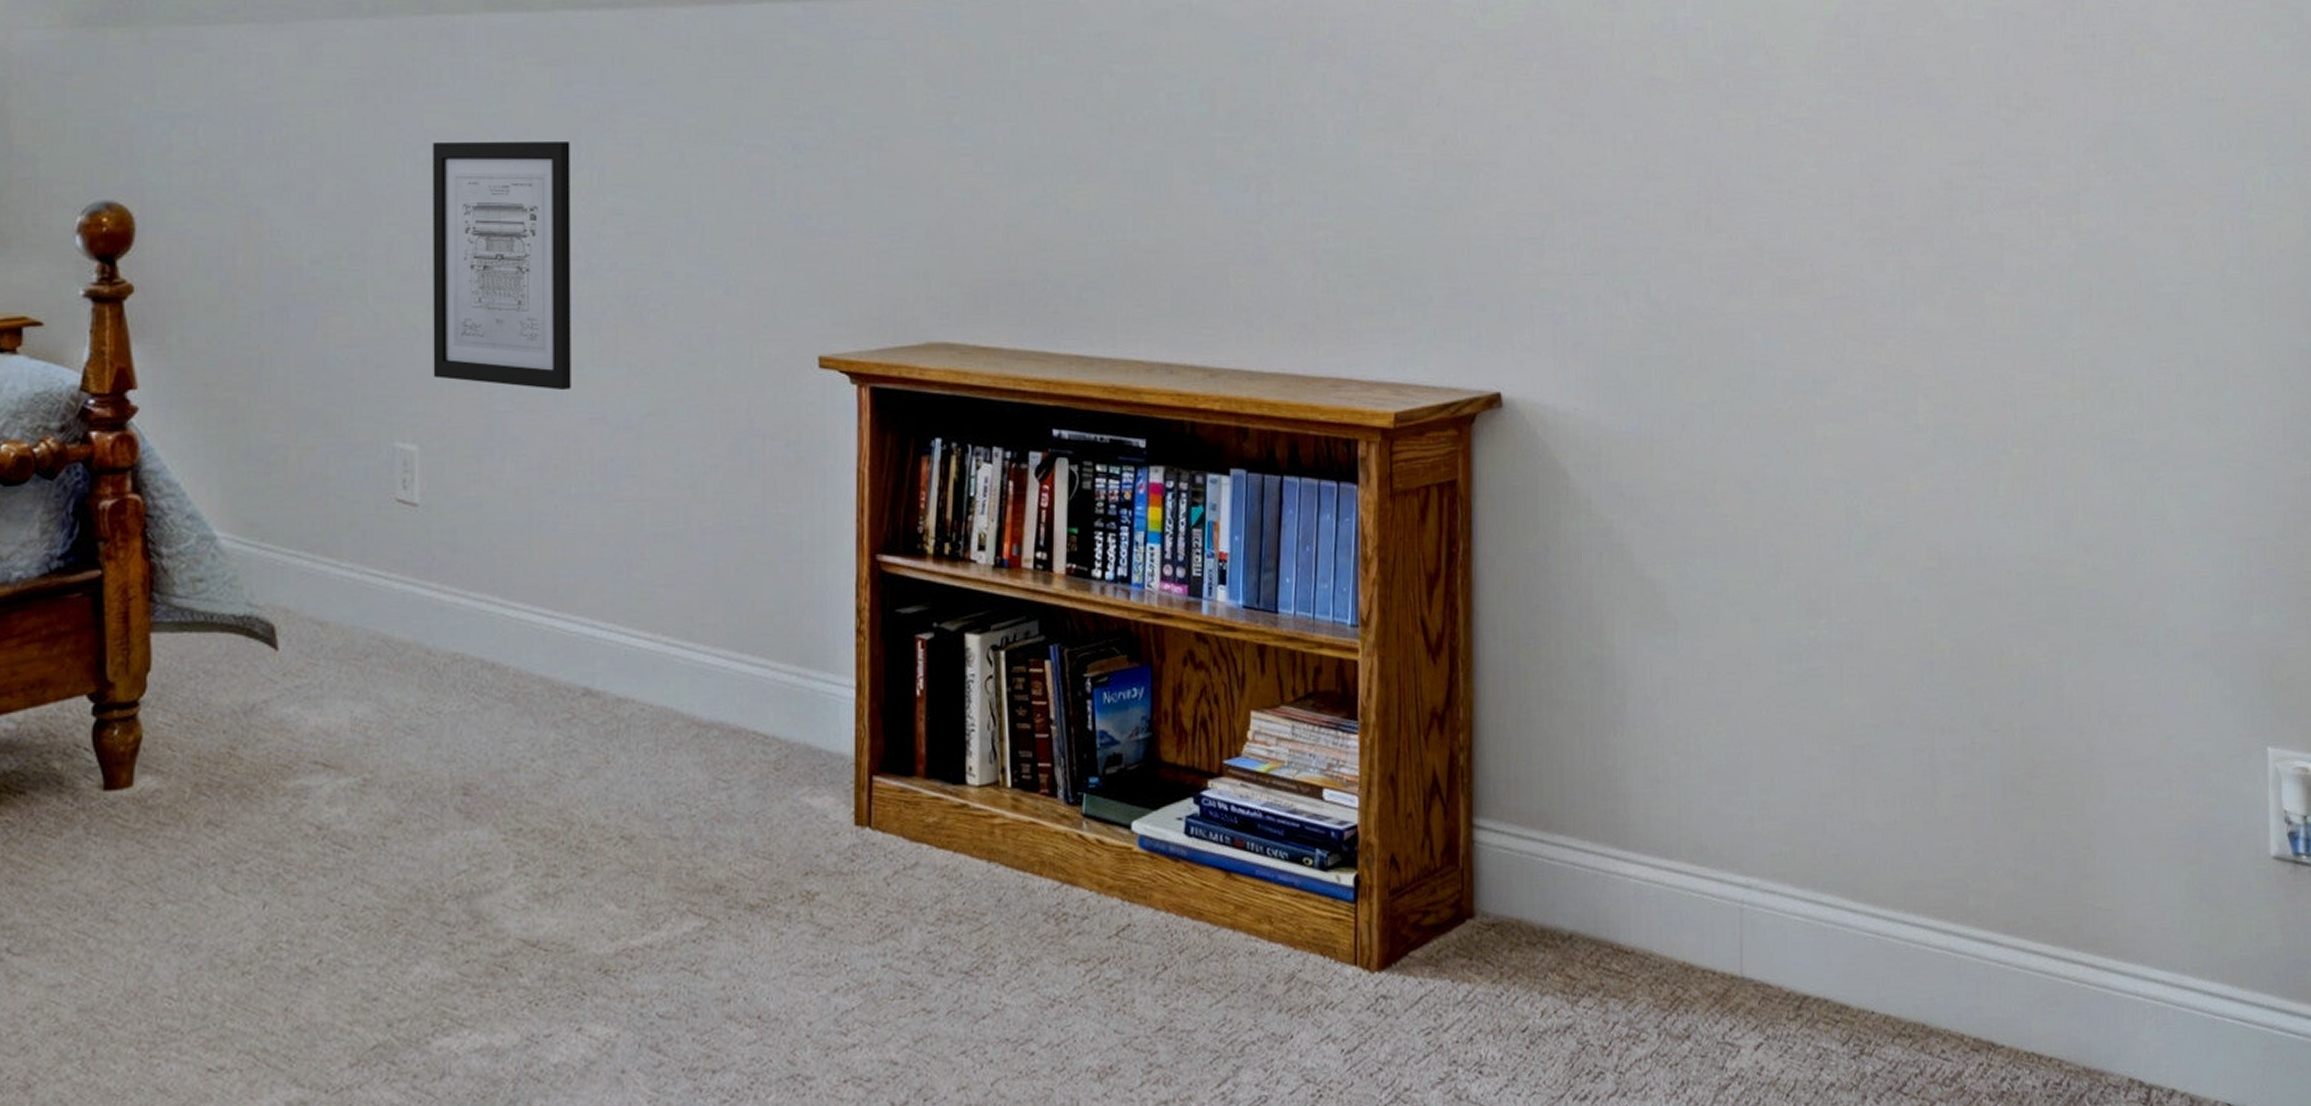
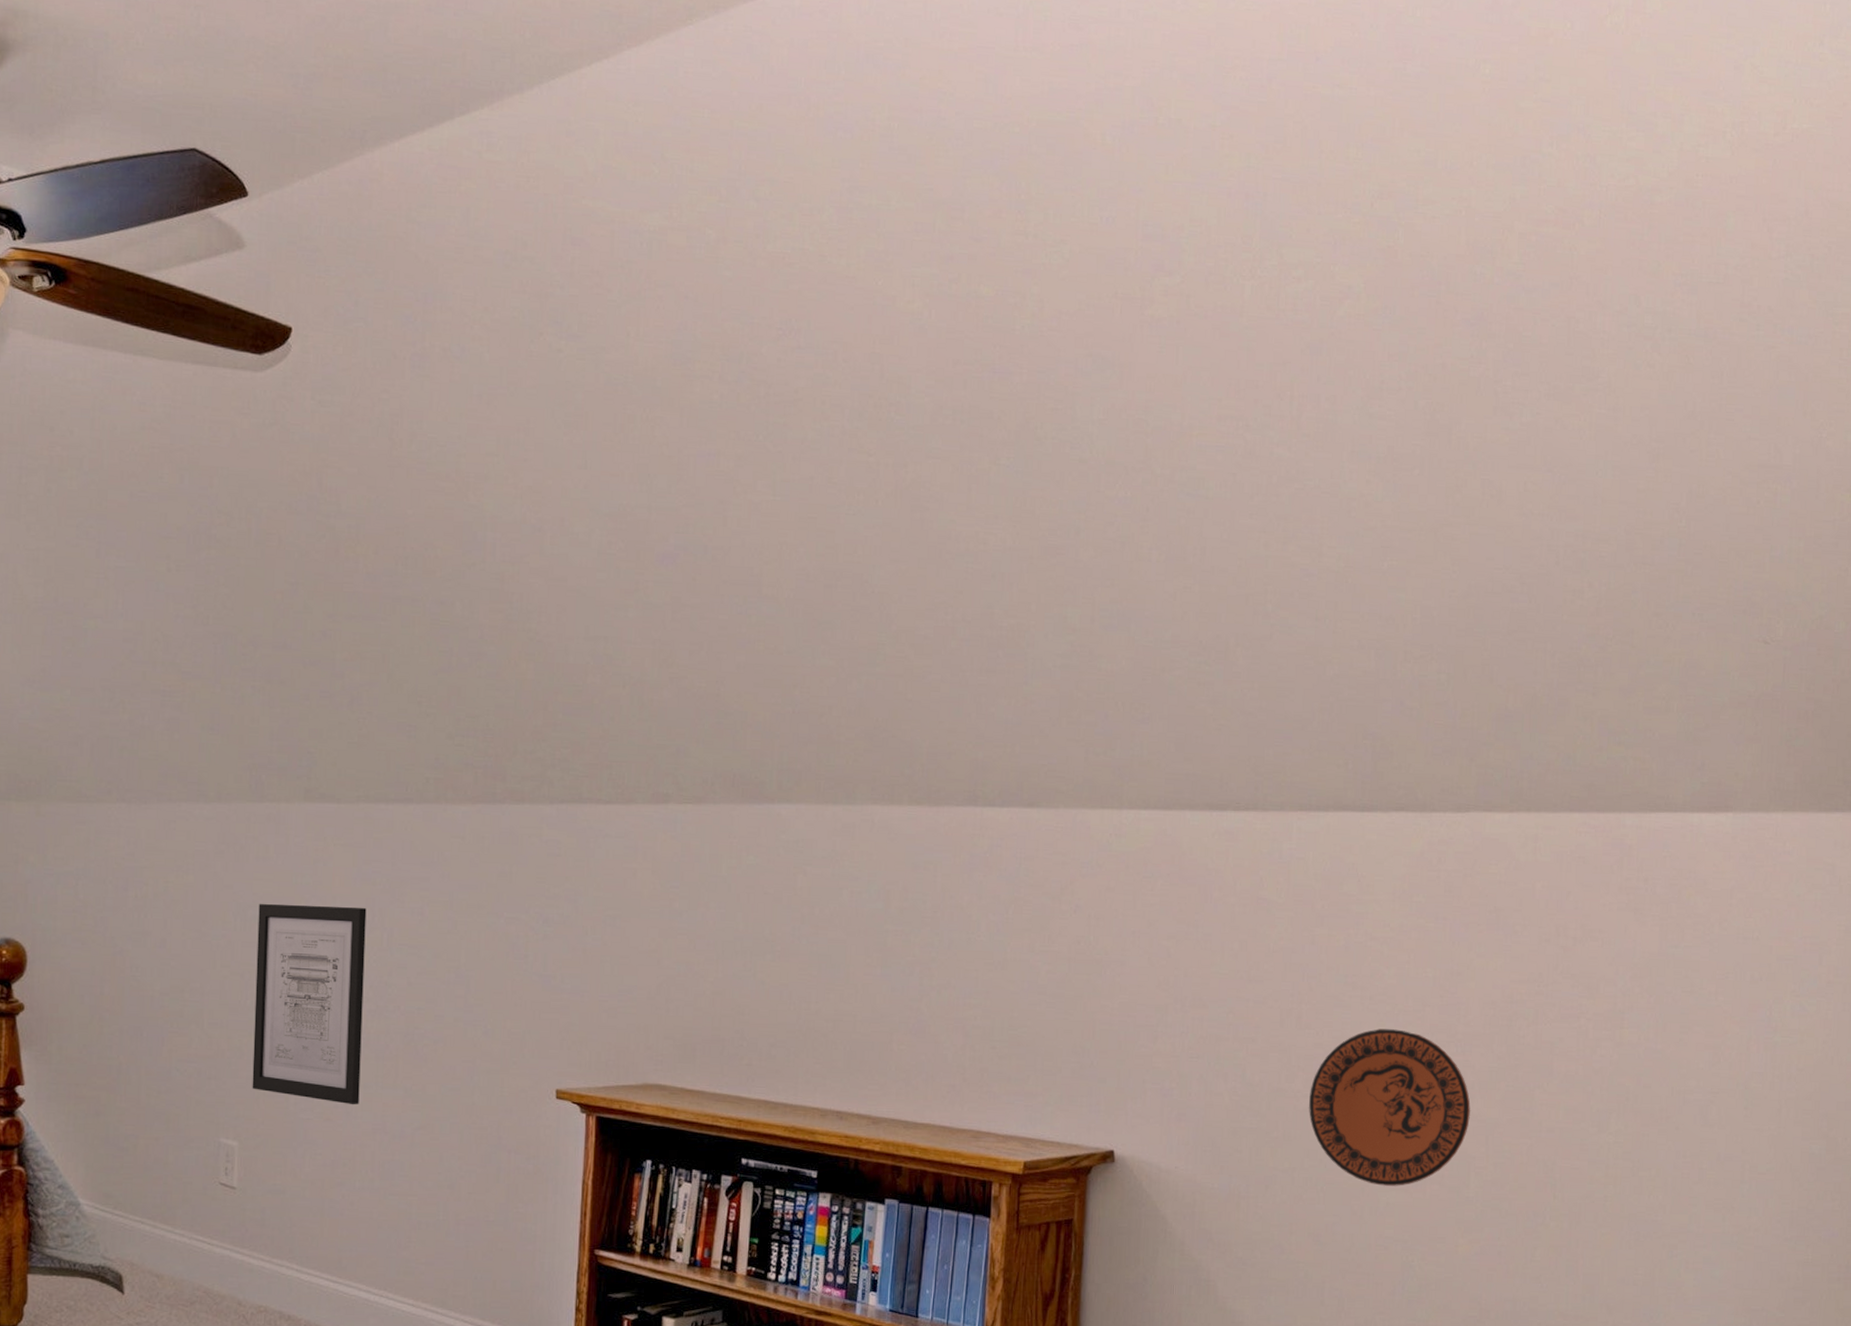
decorative plate: none [1726,228,1913,417] -> present [1309,1029,1471,1186]

